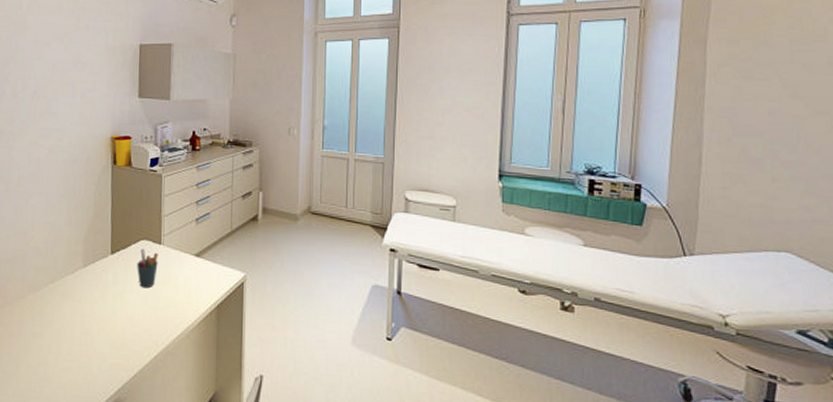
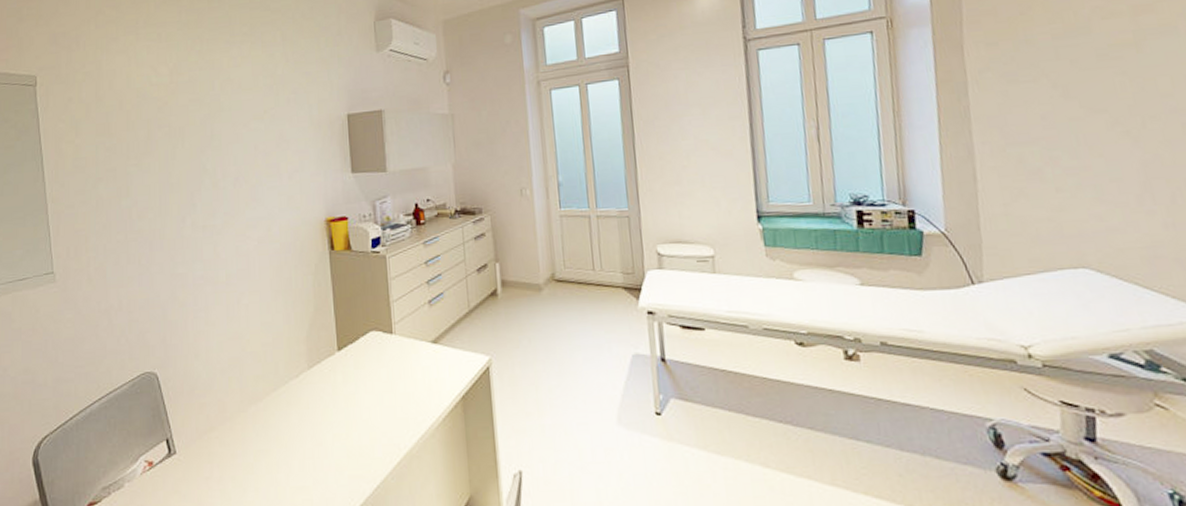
pen holder: present [137,249,158,289] -> none [368,341,392,386]

